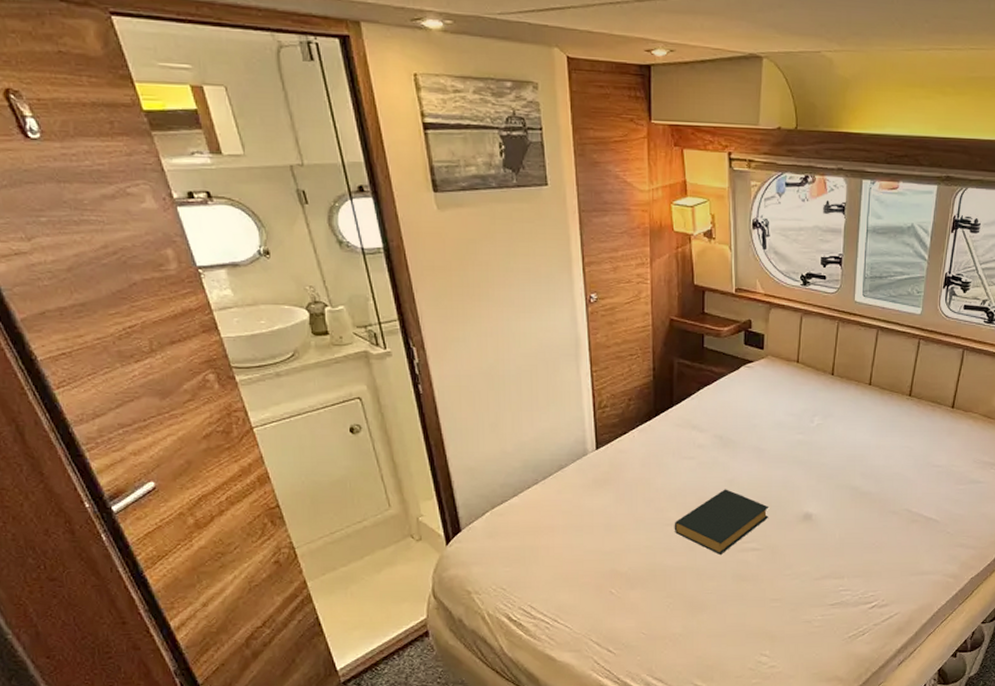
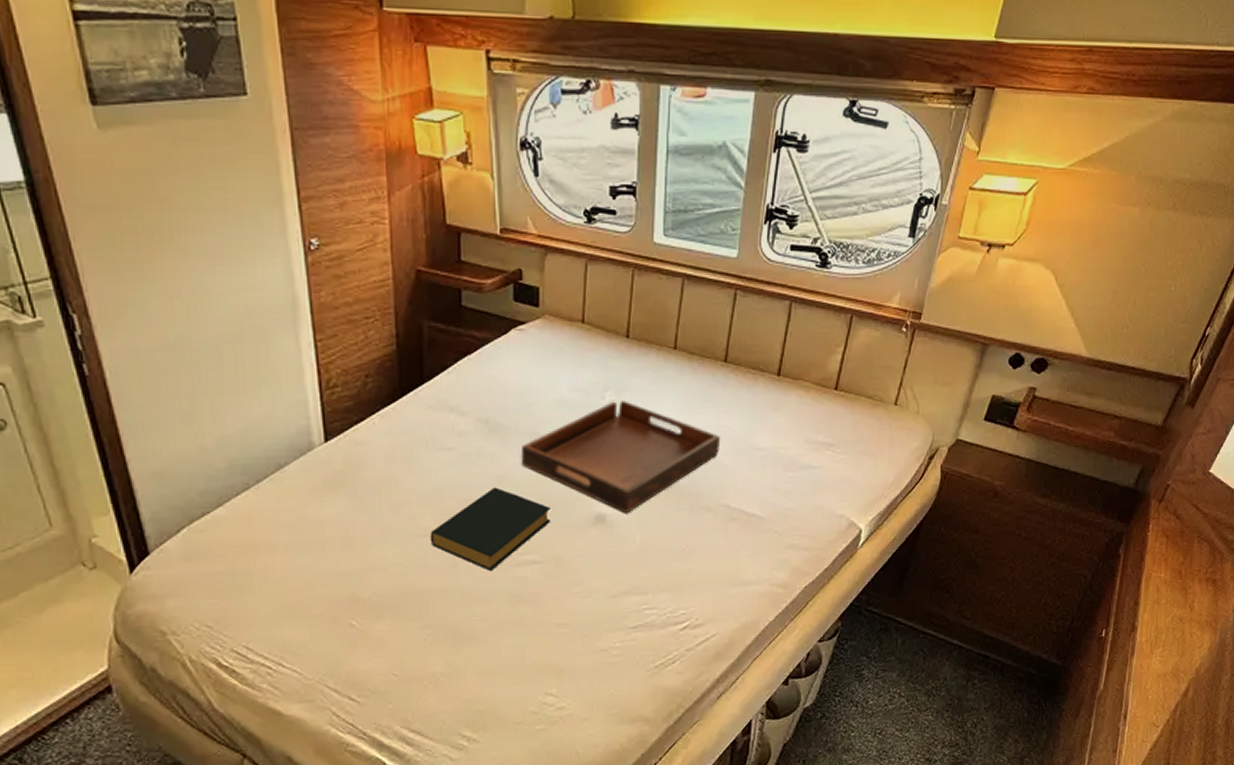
serving tray: none [746,424,905,514] -> present [520,400,721,514]

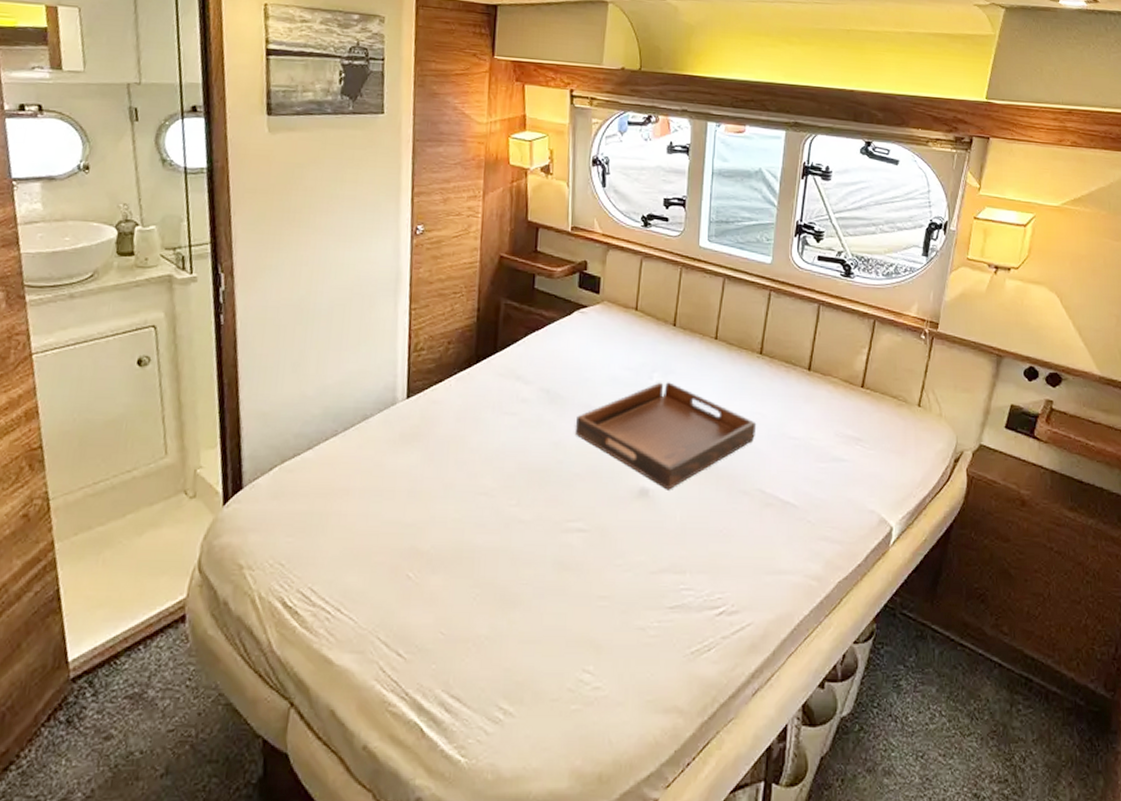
hardback book: present [430,487,552,571] -> none [488,453,600,534]

